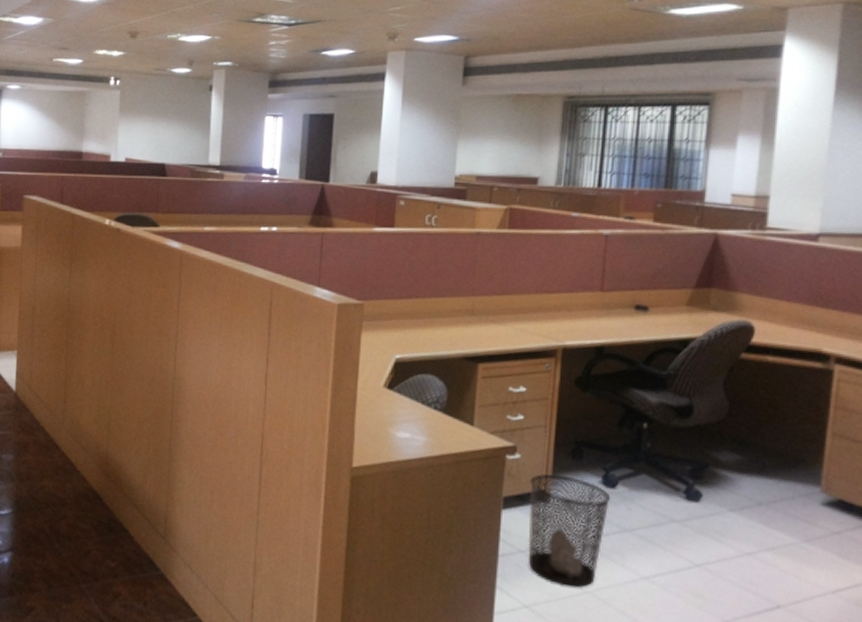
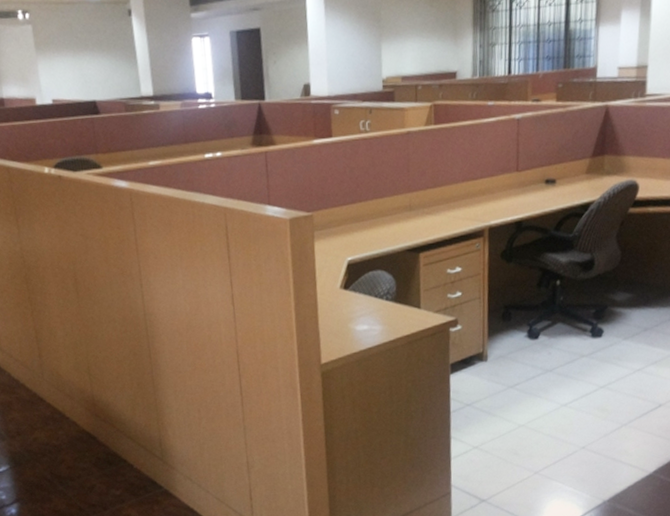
waste bin: present [528,474,611,587] -> none [471,336,535,425]

